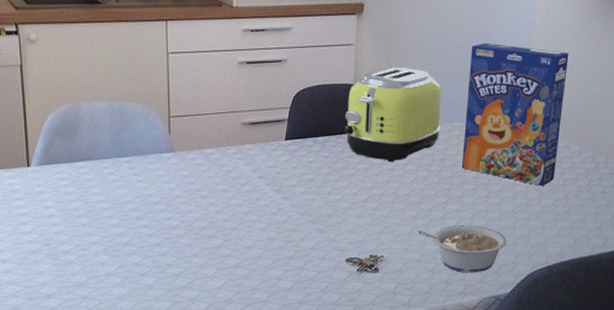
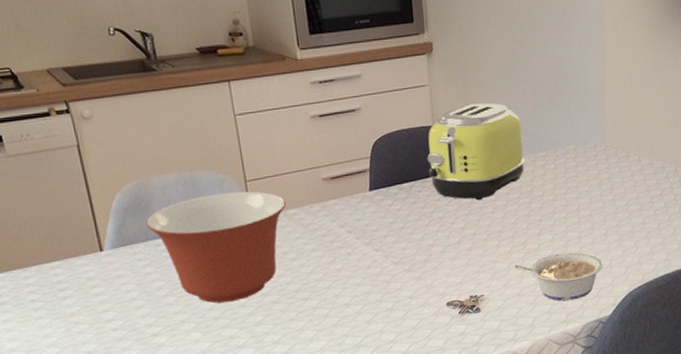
mixing bowl: none [72,125,205,230] -> present [146,191,287,303]
cereal box: present [462,43,569,186] -> none [545,69,642,206]

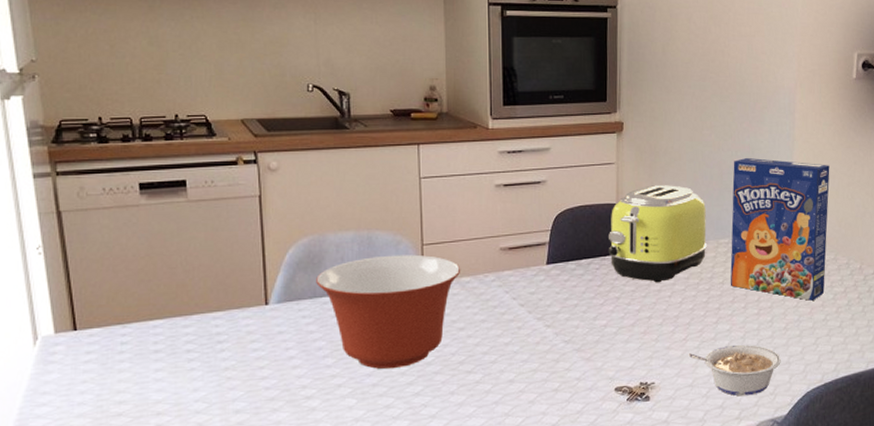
cereal box: none [545,69,642,206] -> present [730,158,830,301]

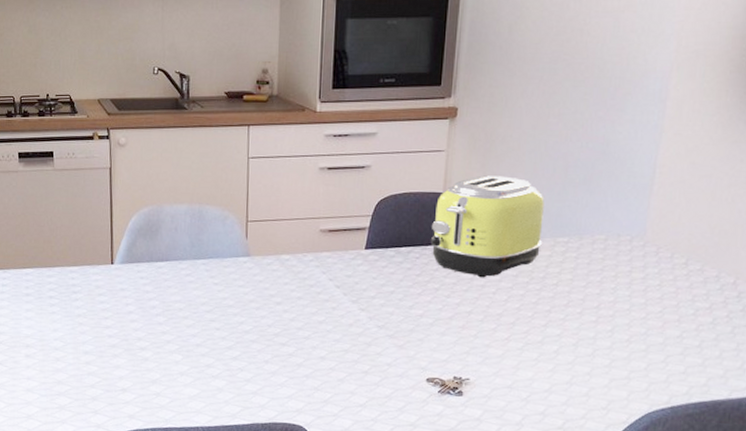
mixing bowl: present [316,254,461,369] -> none [153,228,282,333]
legume: present [688,345,781,396] -> none [509,351,619,407]
cereal box: present [730,158,830,301] -> none [566,150,706,314]

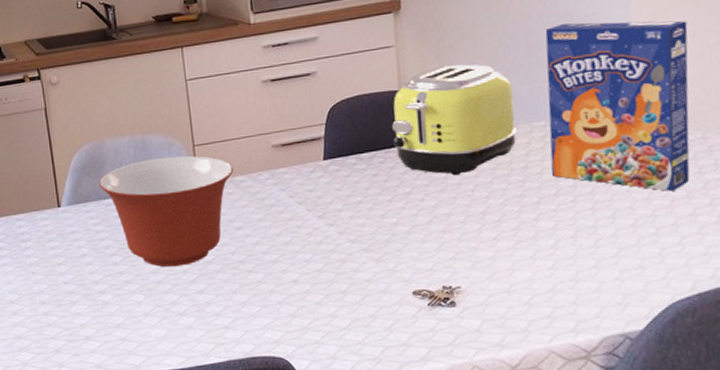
mixing bowl: none [153,228,282,333] -> present [99,155,234,267]
cereal box: none [566,150,706,314] -> present [545,21,690,191]

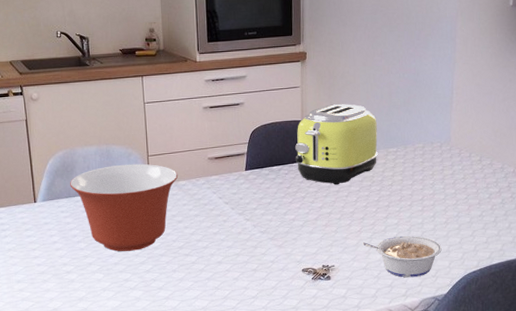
legume: none [501,245,631,306] -> present [362,236,442,278]
cereal box: present [545,21,690,191] -> none [398,79,487,199]

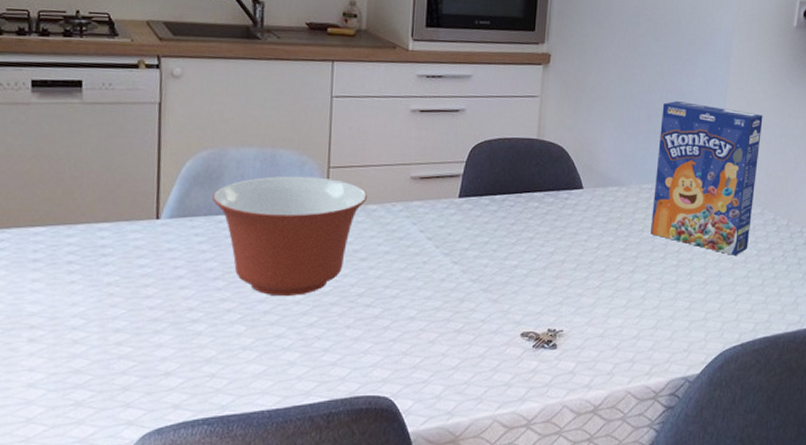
toaster: present [295,104,379,185] -> none [524,122,631,226]
legume: present [362,236,442,278] -> none [601,297,698,351]
cereal box: none [398,79,487,199] -> present [651,101,763,255]

